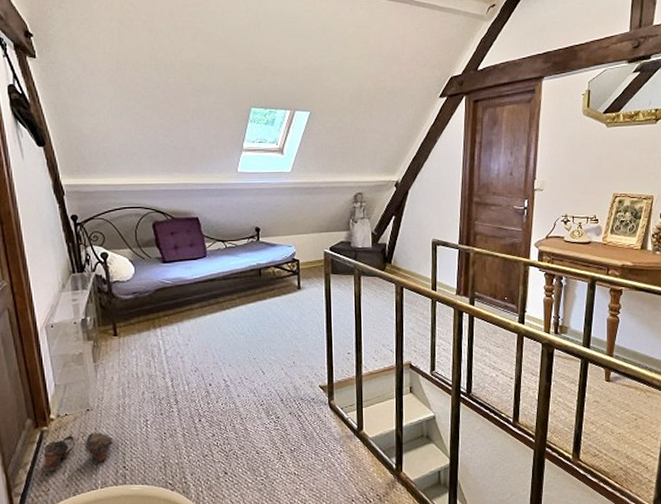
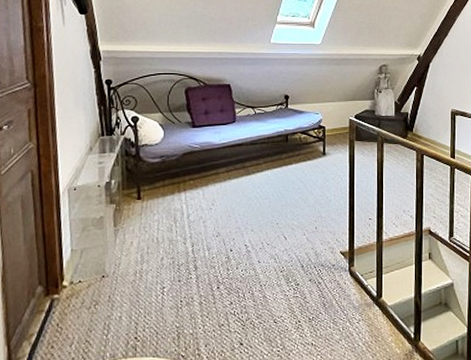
shoes: present [43,433,113,471] -> none [51,301,126,342]

